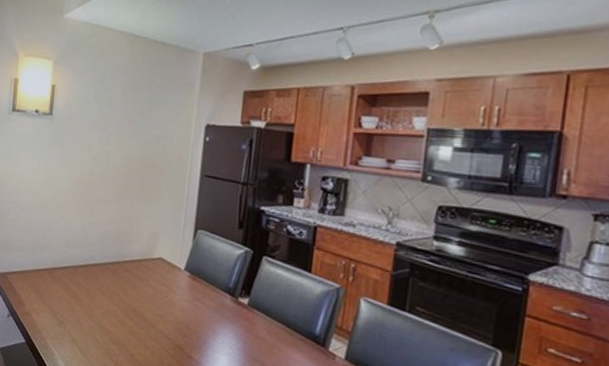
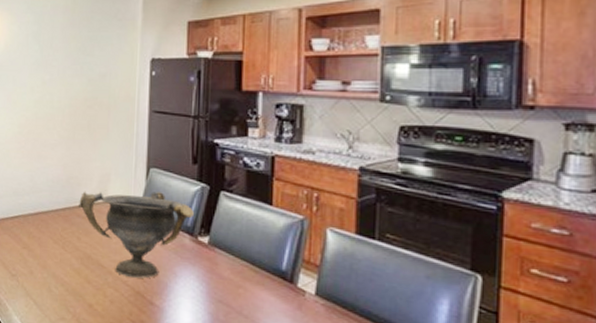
decorative bowl: none [127,247,236,333] -> present [79,191,194,278]

